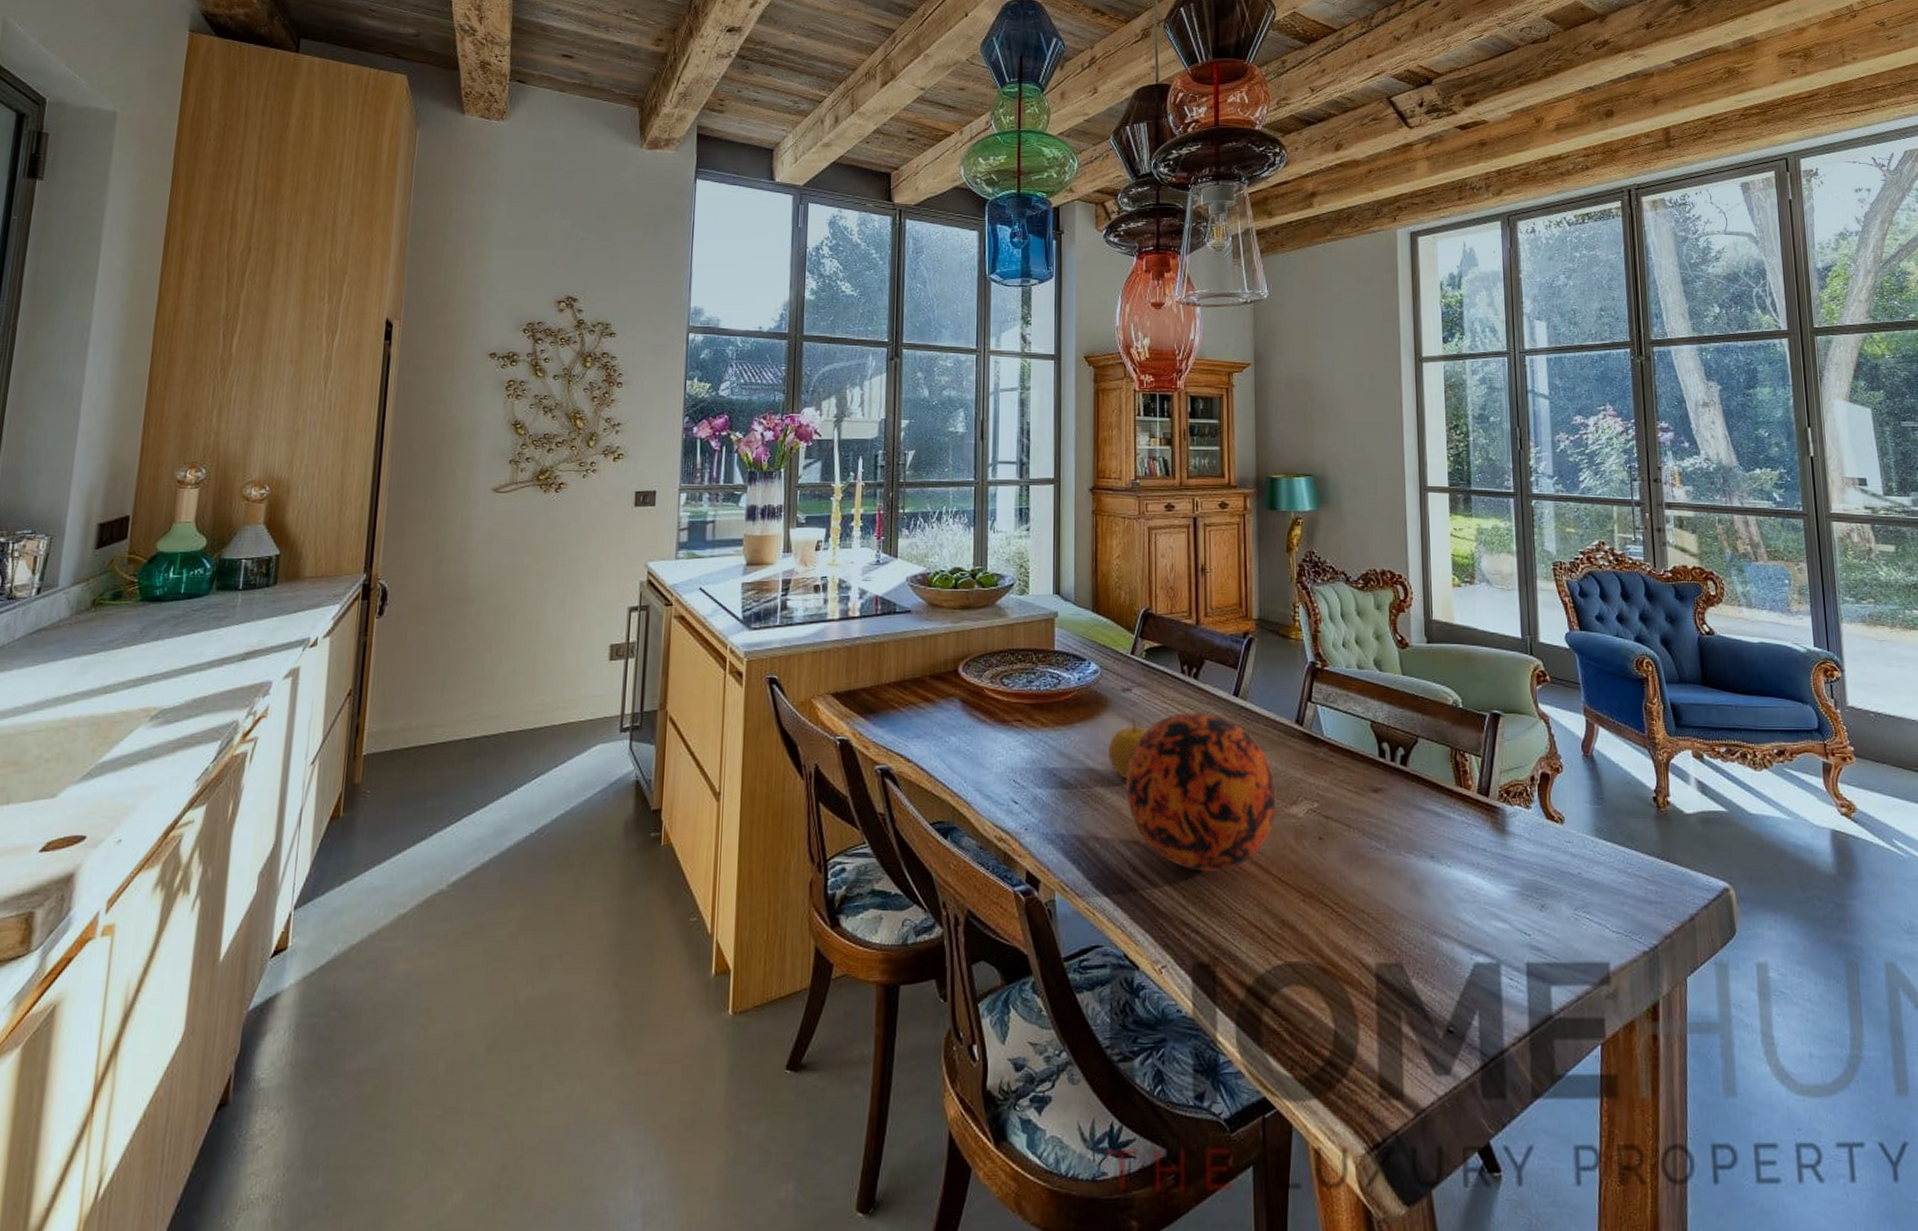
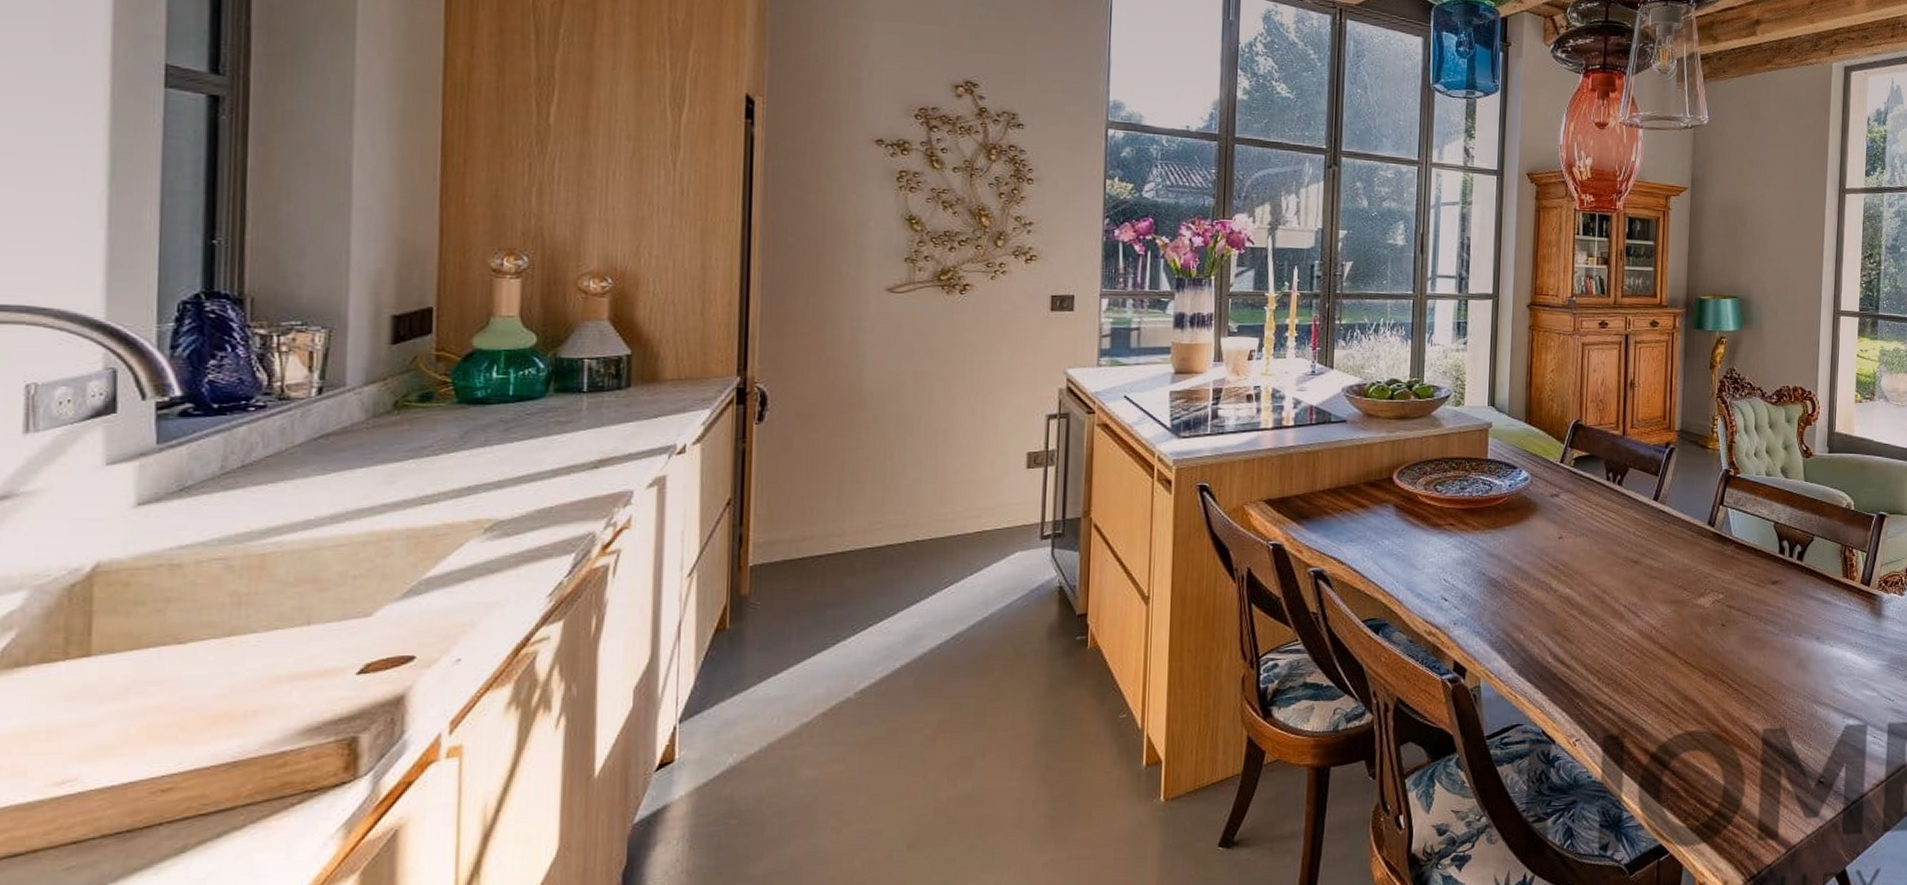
fruit: present [1109,717,1147,778] -> none [1535,520,1573,576]
decorative ball: present [1125,712,1277,872] -> none [1549,515,1687,657]

